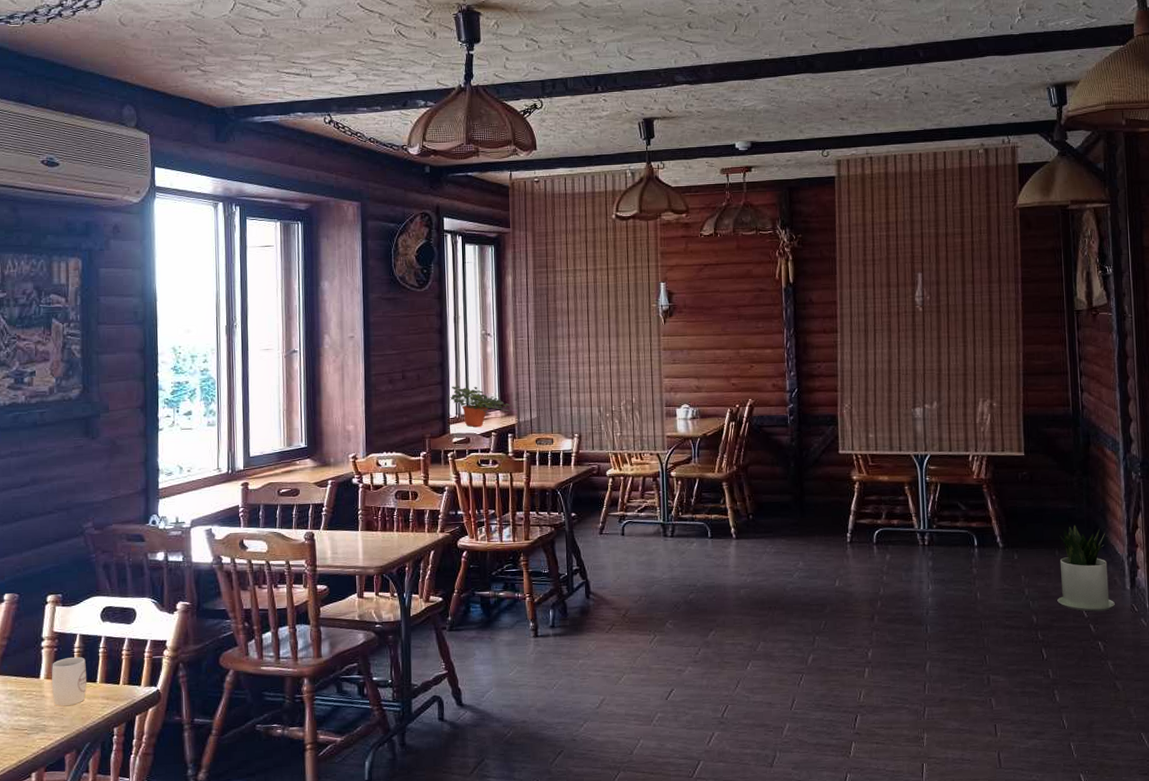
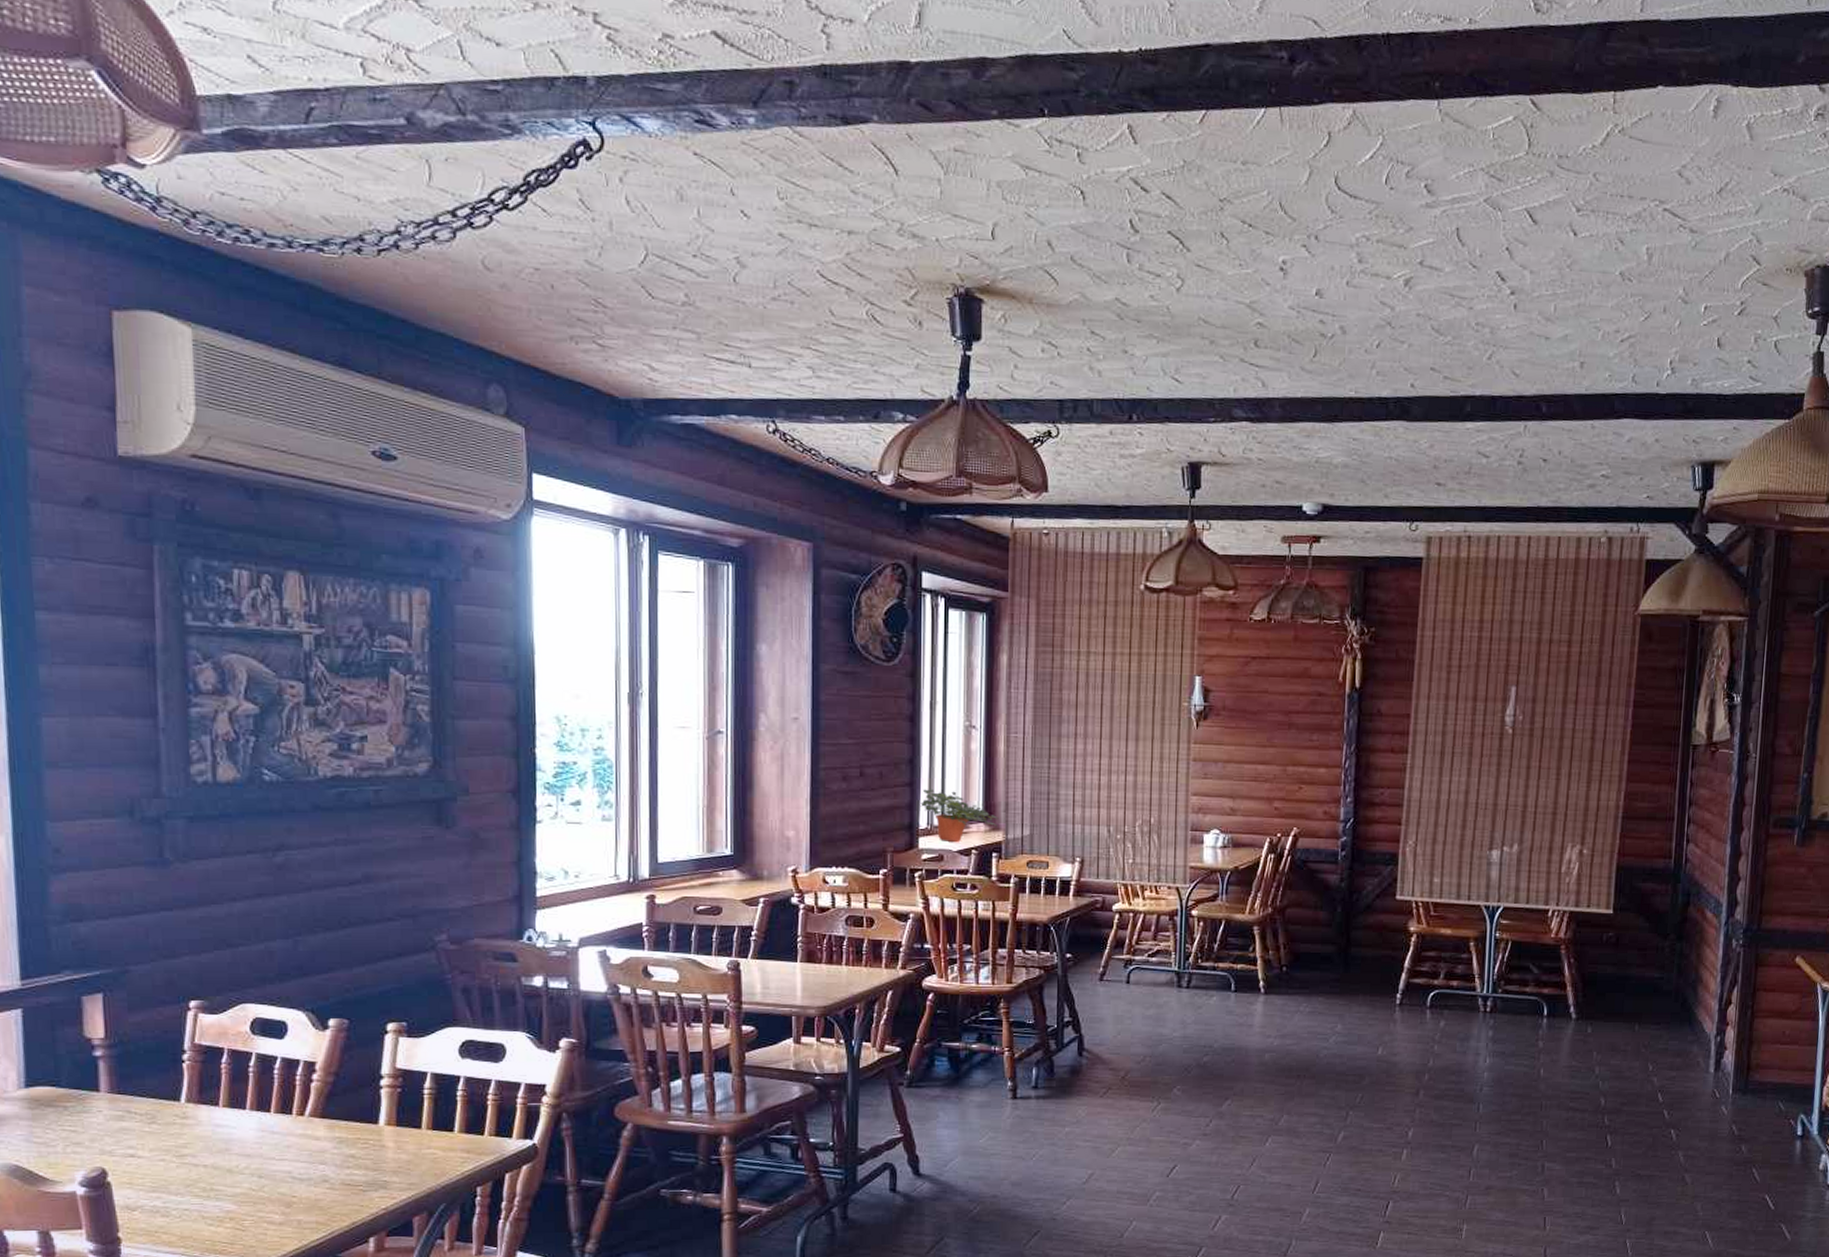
mug: present [51,657,87,707] -> none [393,1101,442,1160]
planter: present [1057,525,1116,612] -> none [1630,996,1696,1096]

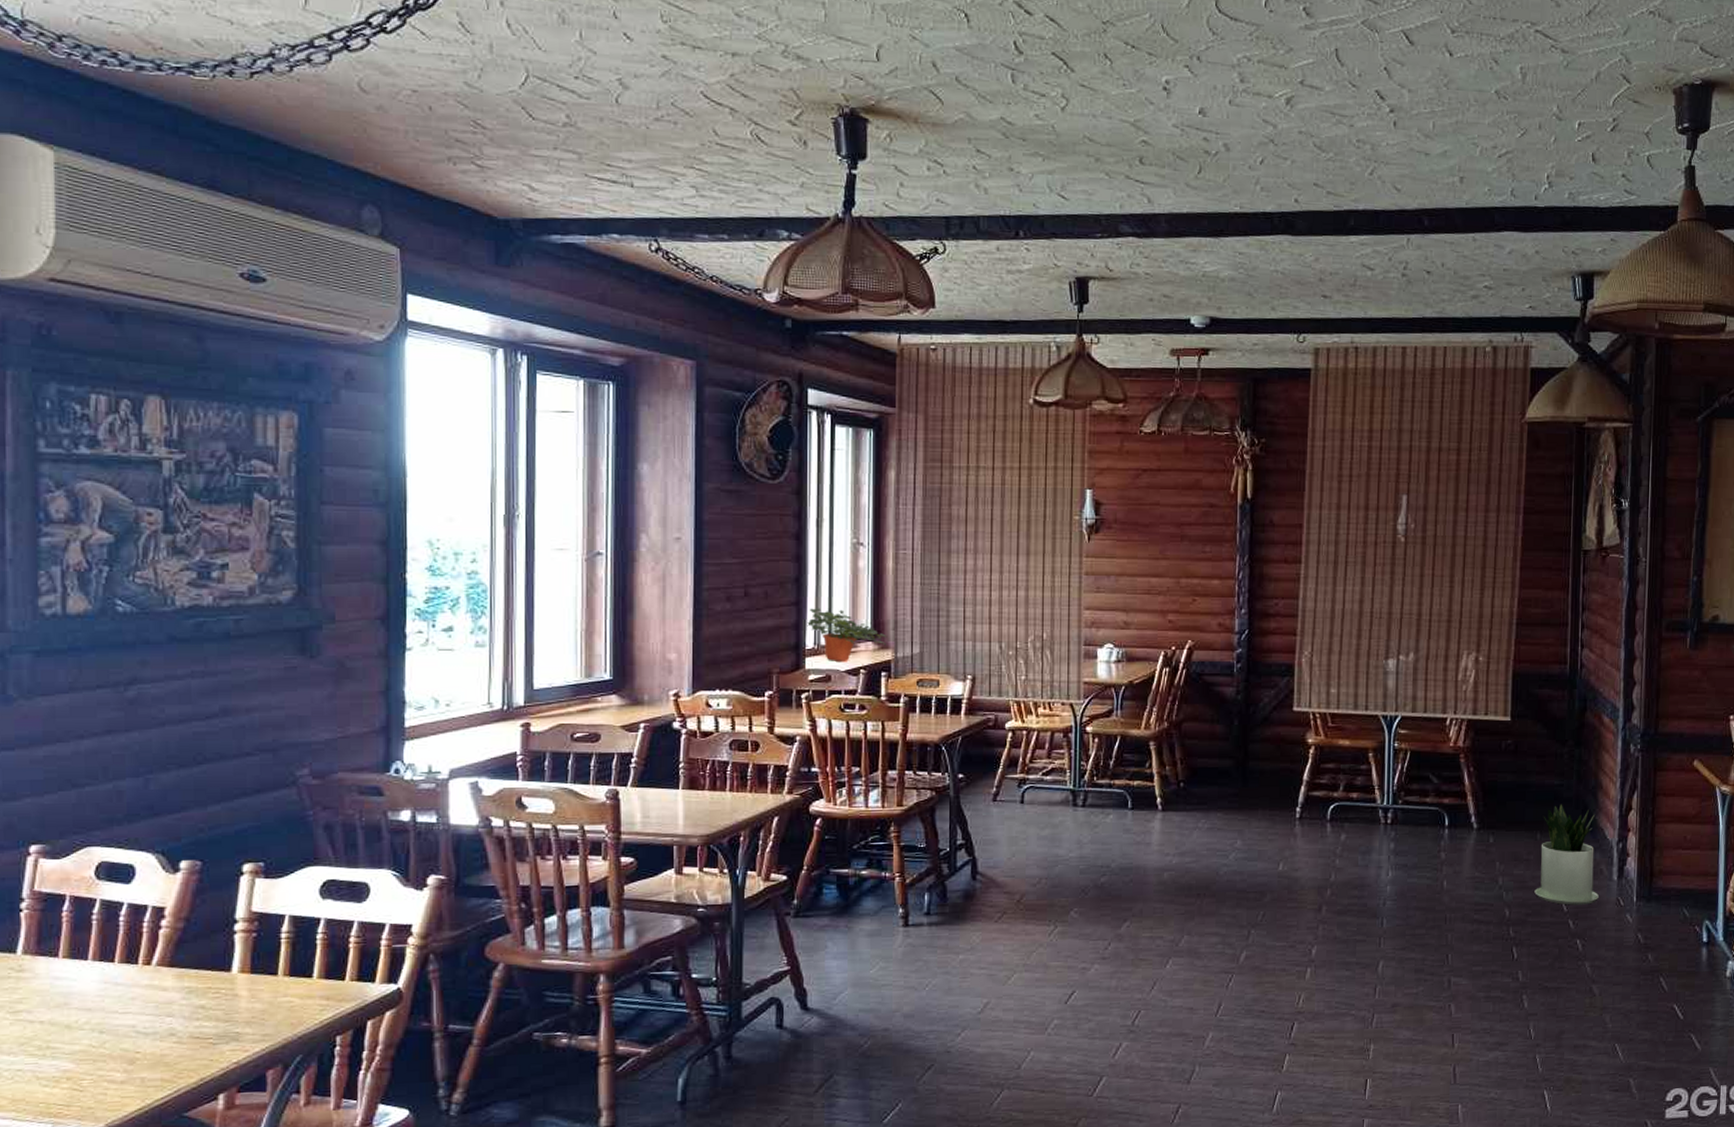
planter: none [1630,996,1696,1096] -> present [1534,804,1600,905]

